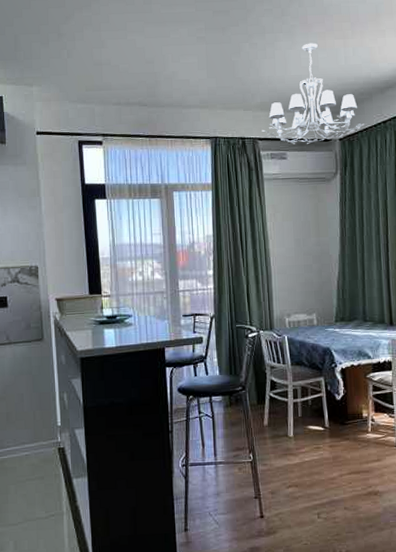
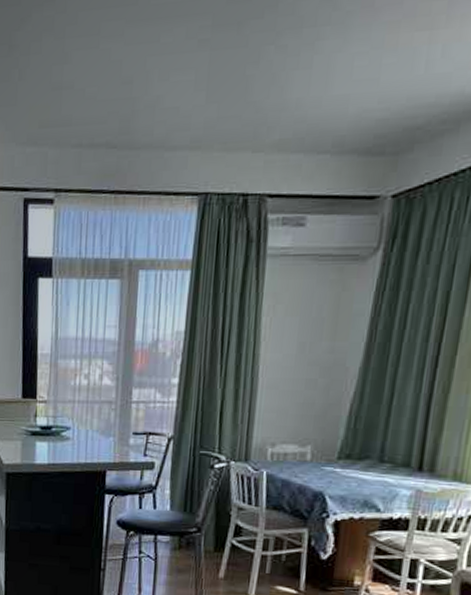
chandelier: present [262,43,366,145] -> none [274,39,440,205]

